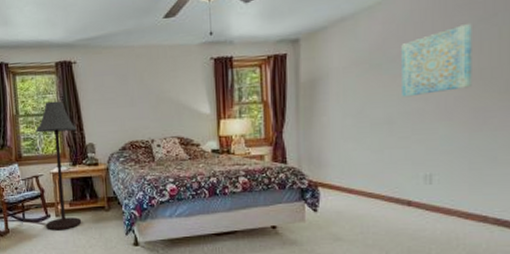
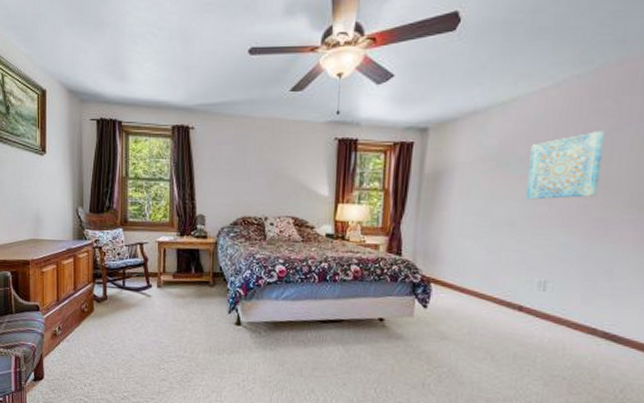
floor lamp: present [35,101,82,231] -> none [144,166,188,302]

